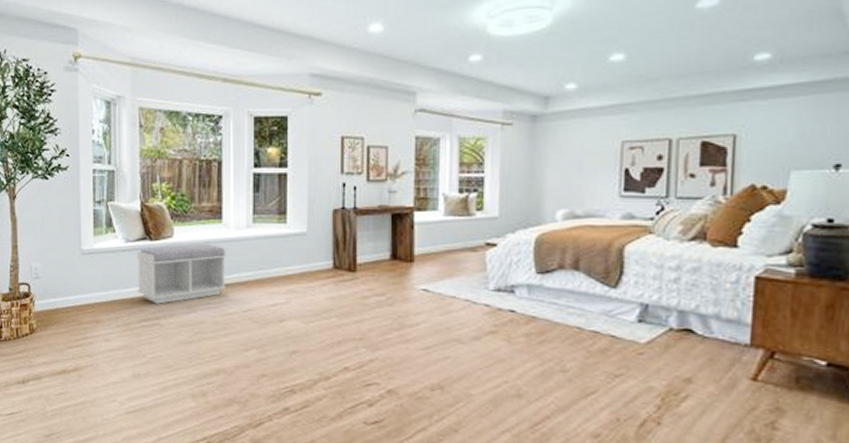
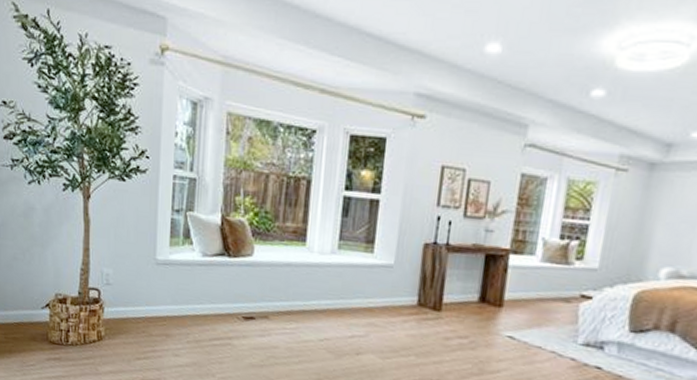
bench: present [136,244,226,304] -> none [211,264,307,324]

